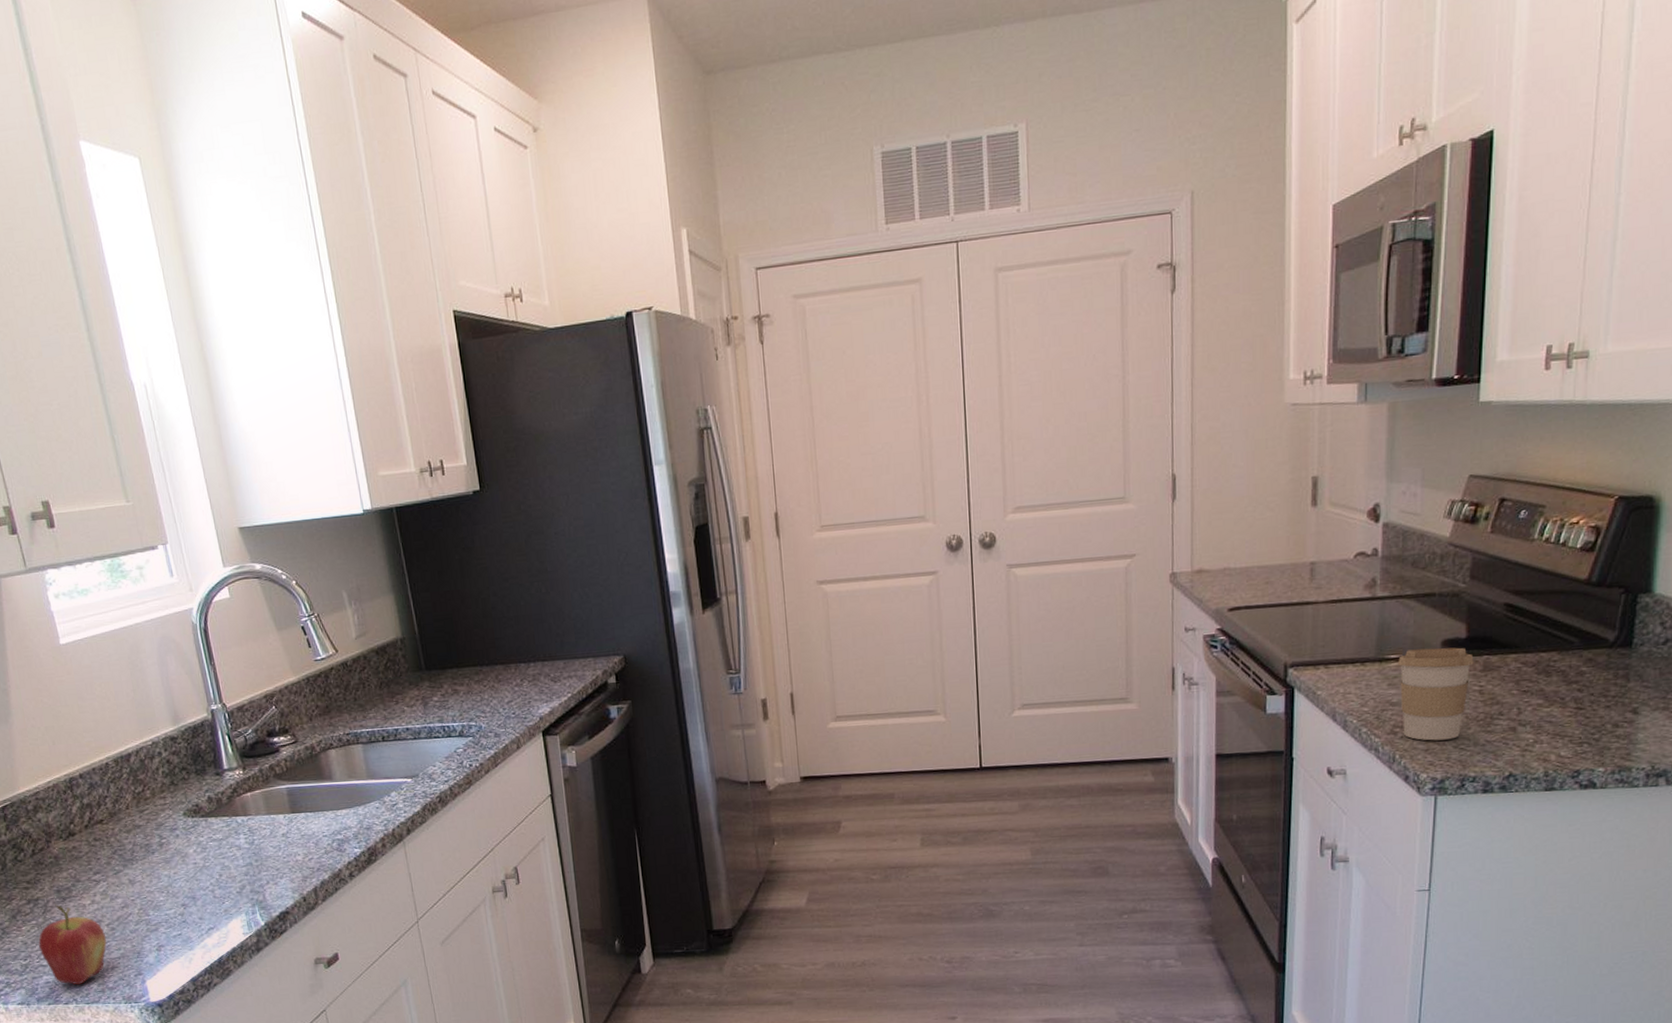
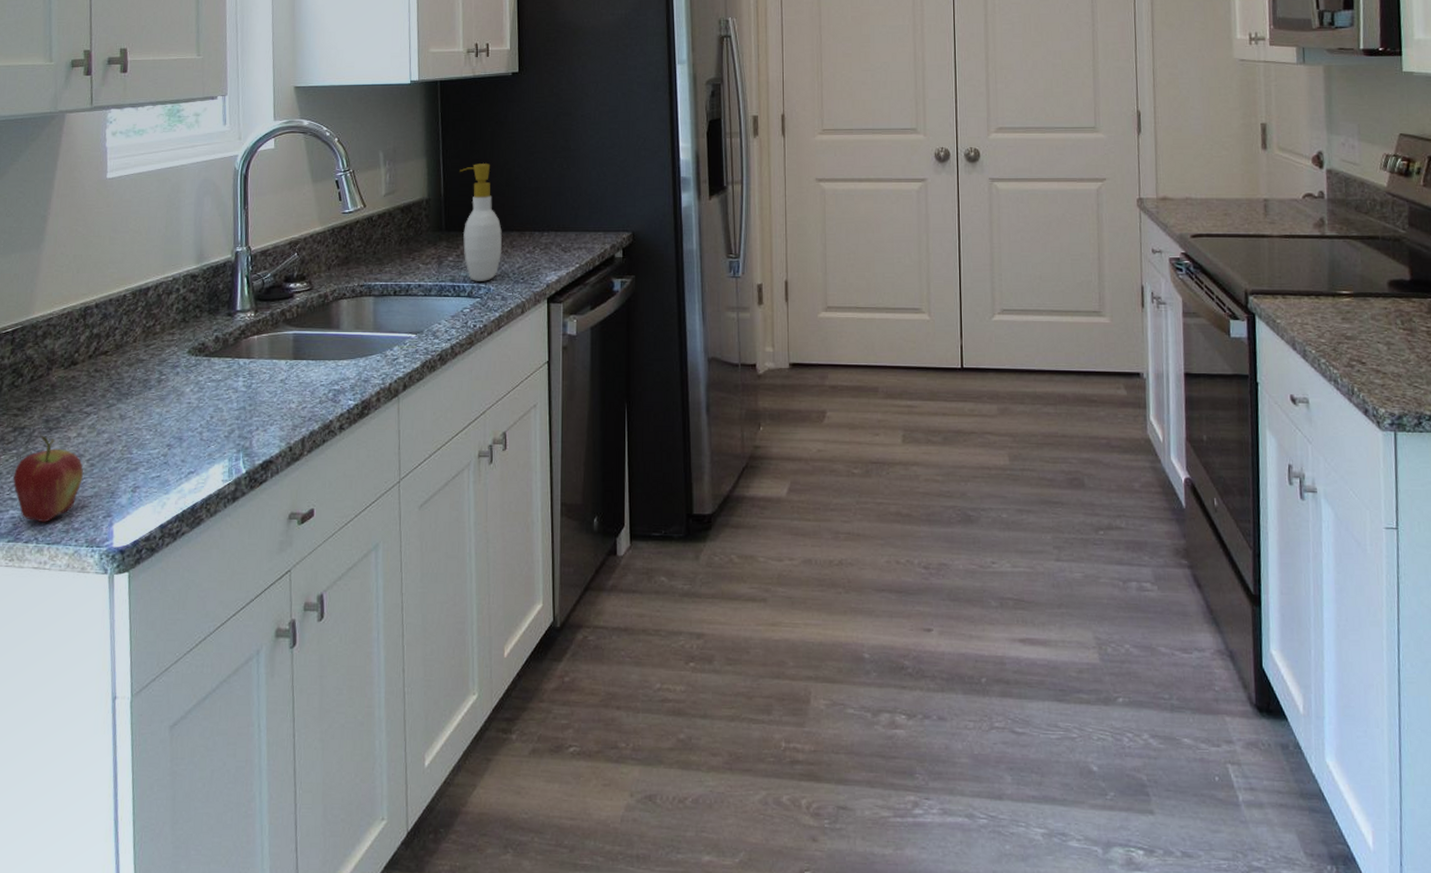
soap bottle: none [431,594,489,720] -> present [460,162,503,281]
coffee cup: present [1398,647,1474,741] -> none [1350,287,1420,377]

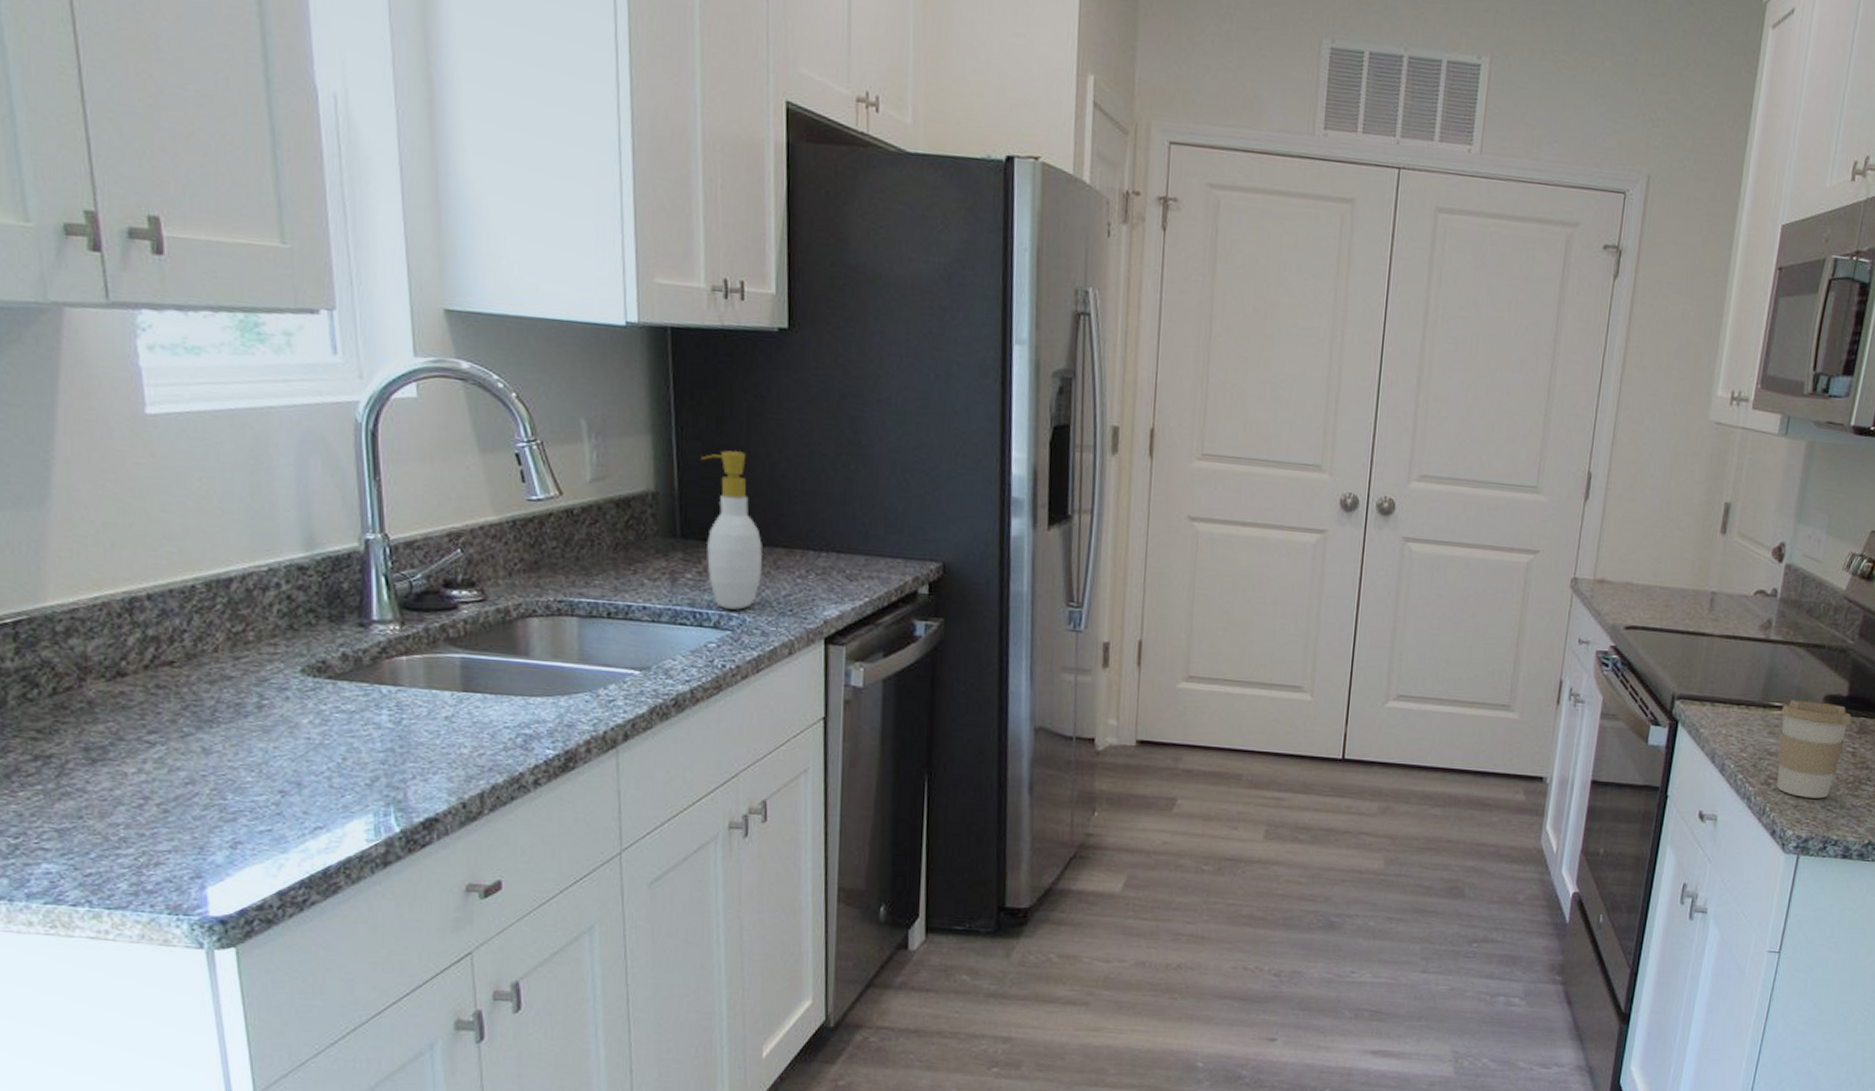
fruit: present [13,434,83,523] -> none [40,766,152,882]
coffee cup: none [1350,287,1420,377] -> present [1776,700,1852,799]

